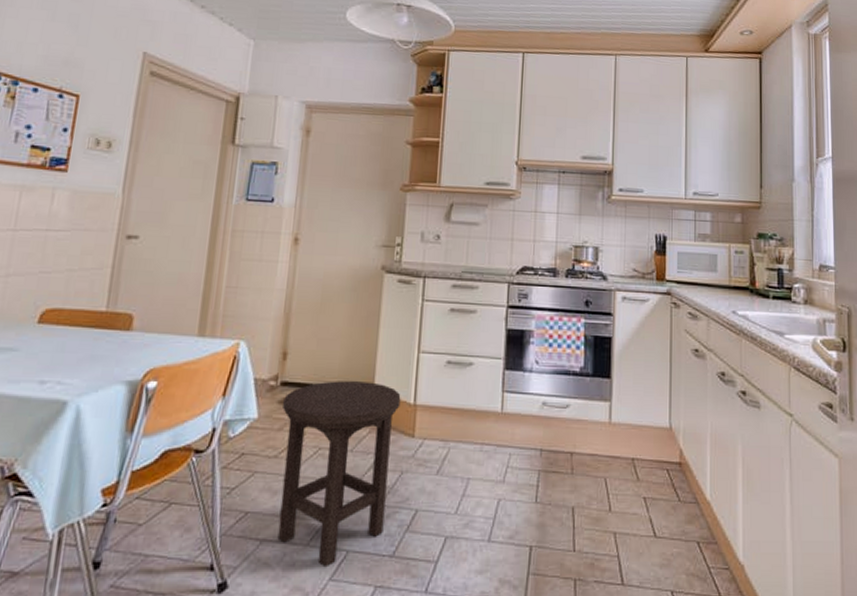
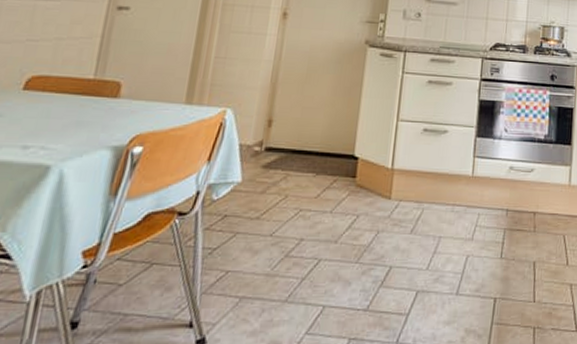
stool: present [277,381,401,568] -> none [256,147,380,322]

